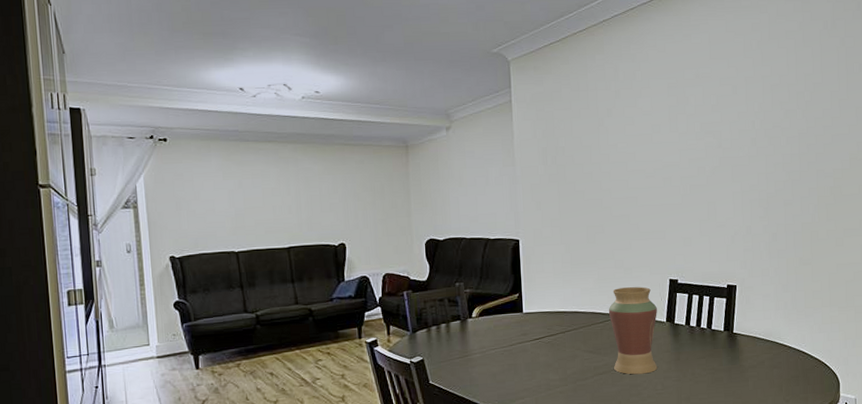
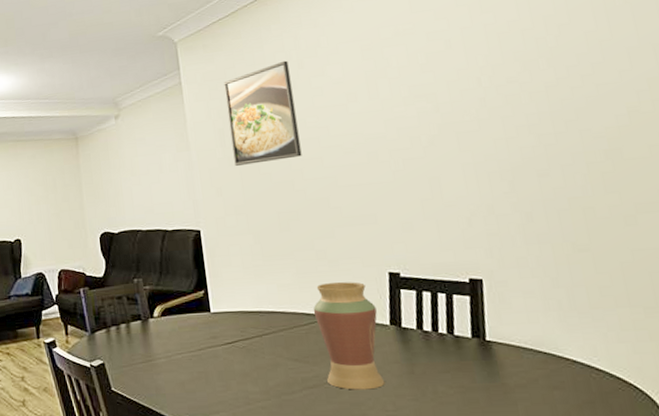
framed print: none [550,89,611,183] -> present [224,60,302,166]

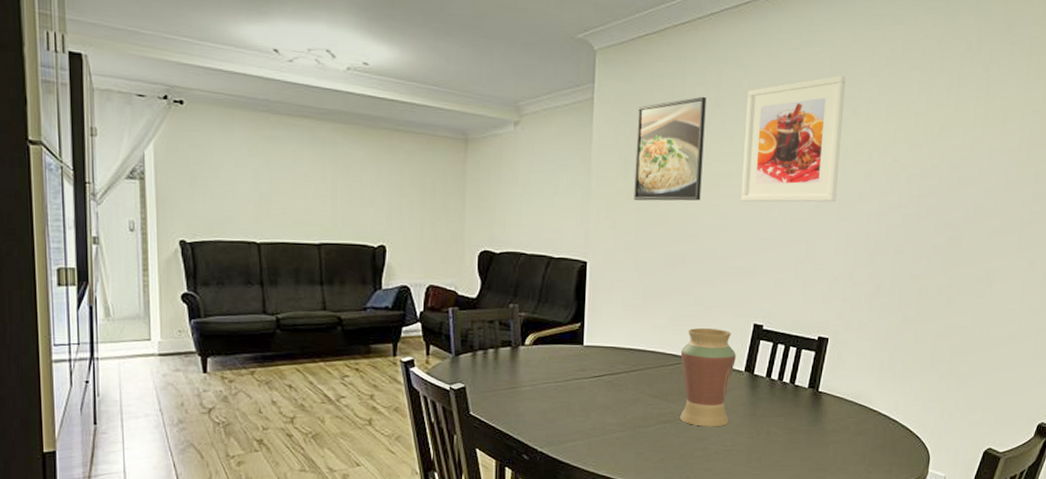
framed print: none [328,12,451,150] -> present [741,75,846,203]

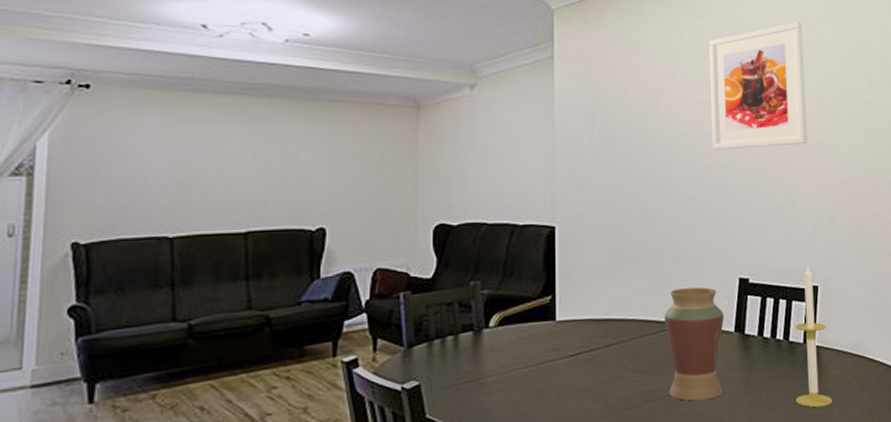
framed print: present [634,96,706,201] -> none [600,48,671,157]
candle: none [794,318,832,445] -> present [795,265,832,408]

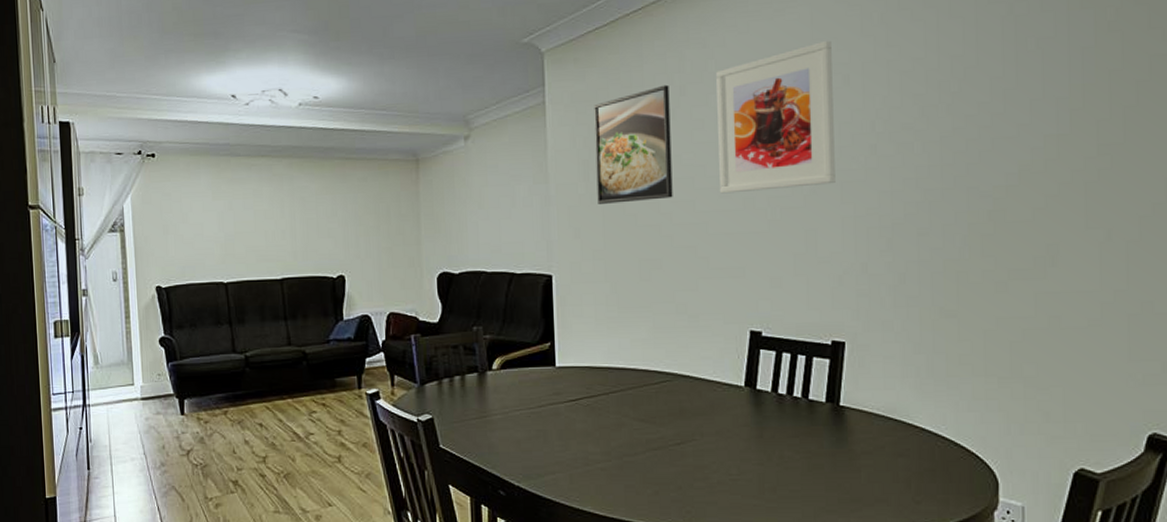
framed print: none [600,48,671,157] -> present [594,84,673,204]
vase: present [664,287,724,401] -> none [666,339,733,453]
candle: present [795,265,832,408] -> none [815,319,860,471]

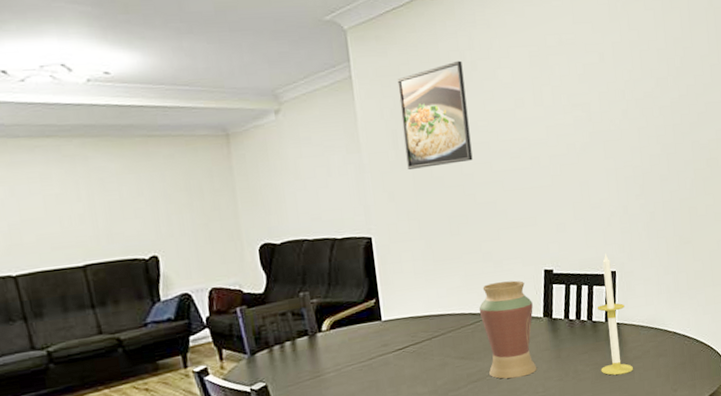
vase: none [666,339,733,453] -> present [479,280,537,379]
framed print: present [716,40,836,194] -> none [500,24,600,155]
candle: none [815,319,860,471] -> present [597,253,633,375]

